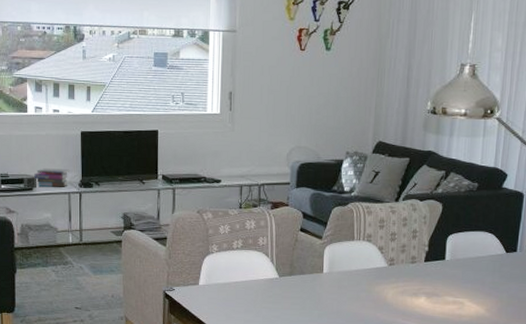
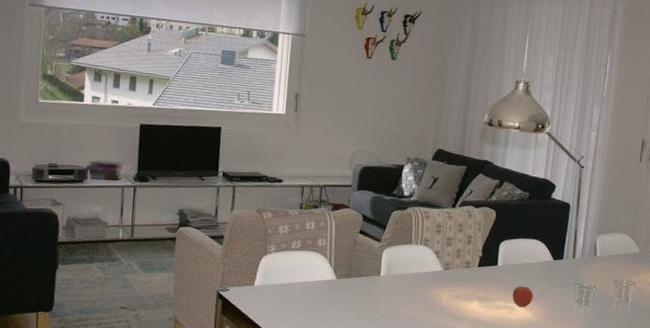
fruit: none [462,280,485,303] -> present [512,286,533,308]

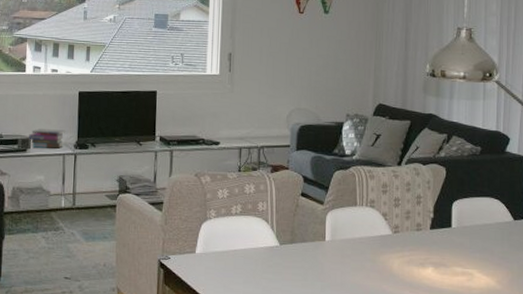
fruit: present [512,286,533,308] -> none [470,250,494,274]

